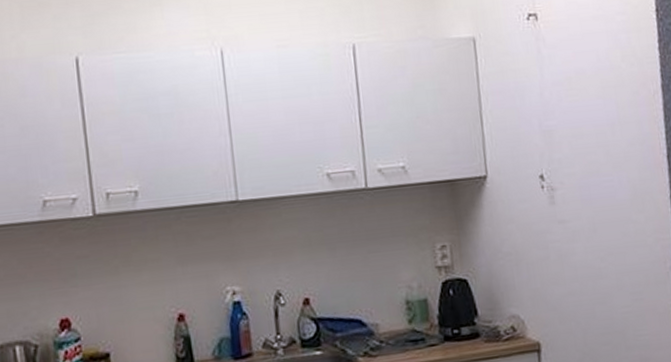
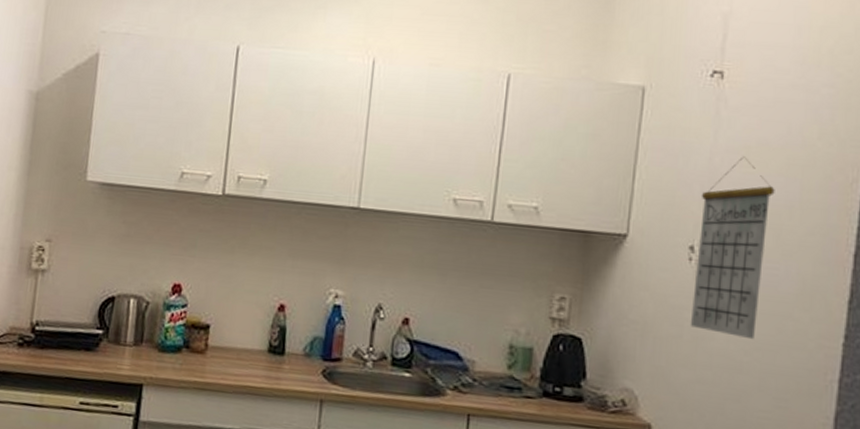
calendar: none [540,87,606,248] -> present [690,156,775,340]

